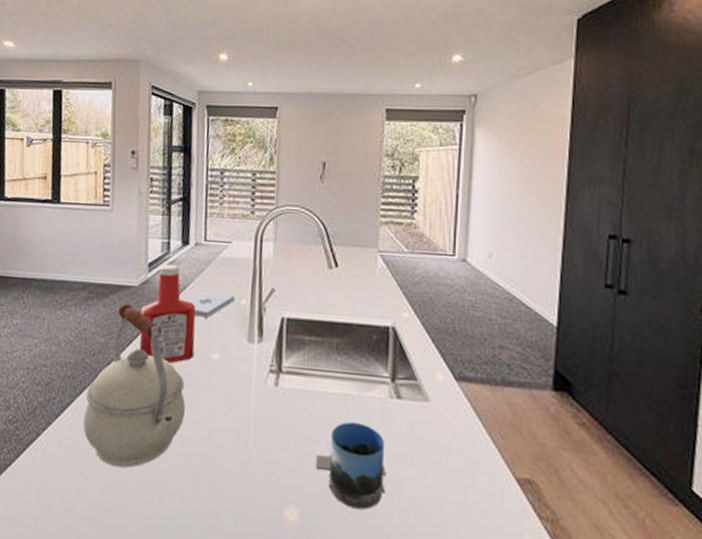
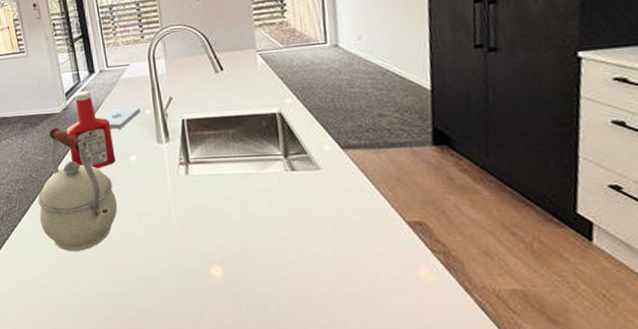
mug: present [315,421,386,510] -> none [229,194,293,261]

